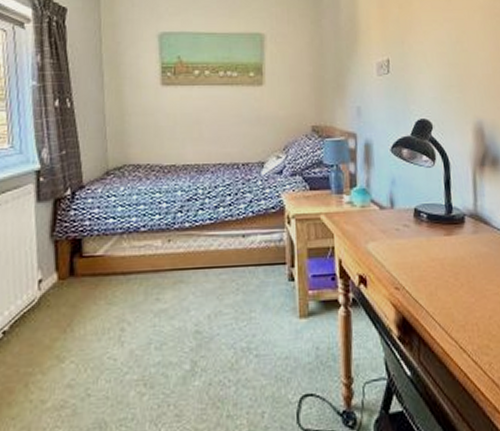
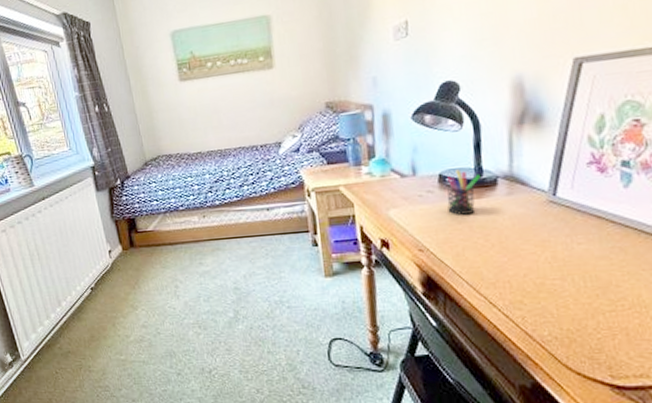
pen holder: none [421,205,450,252] -> present [447,169,480,215]

